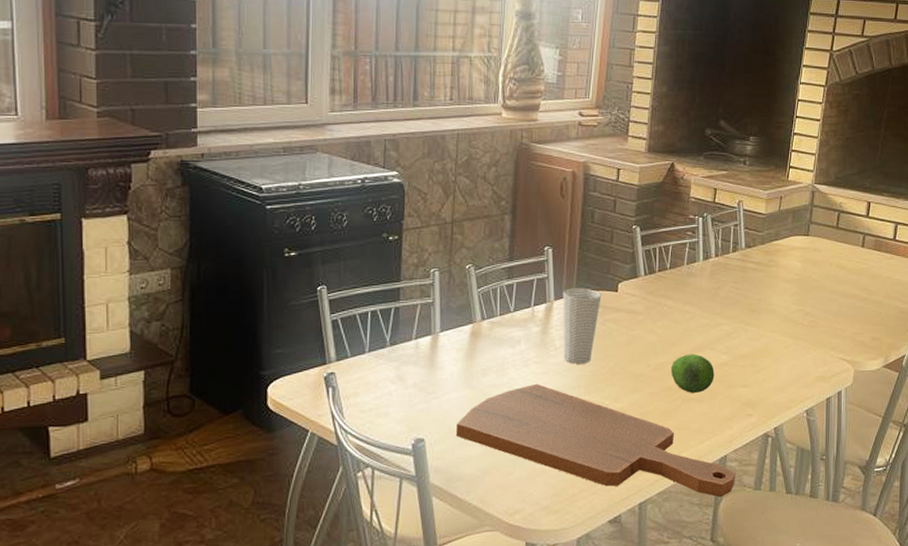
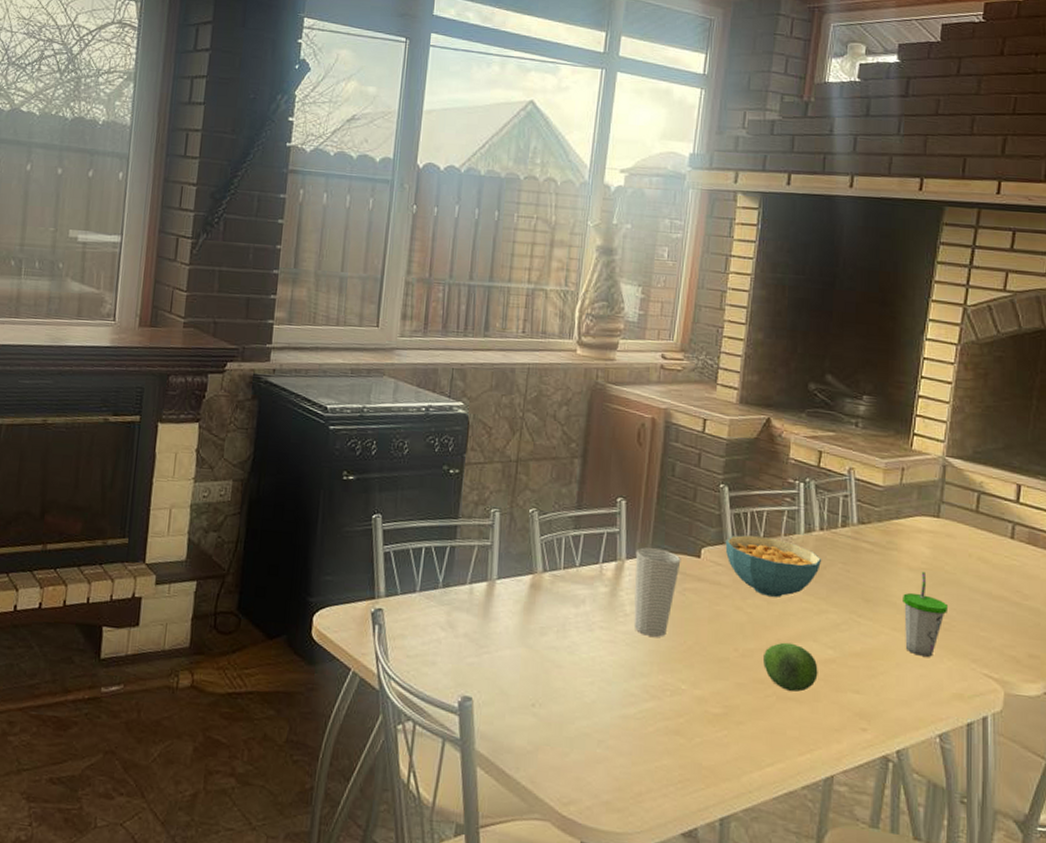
cutting board: present [455,383,736,498] -> none [507,652,845,830]
cereal bowl: none [638,268,717,317] -> present [725,535,822,597]
cup: none [780,282,815,350] -> present [903,571,949,657]

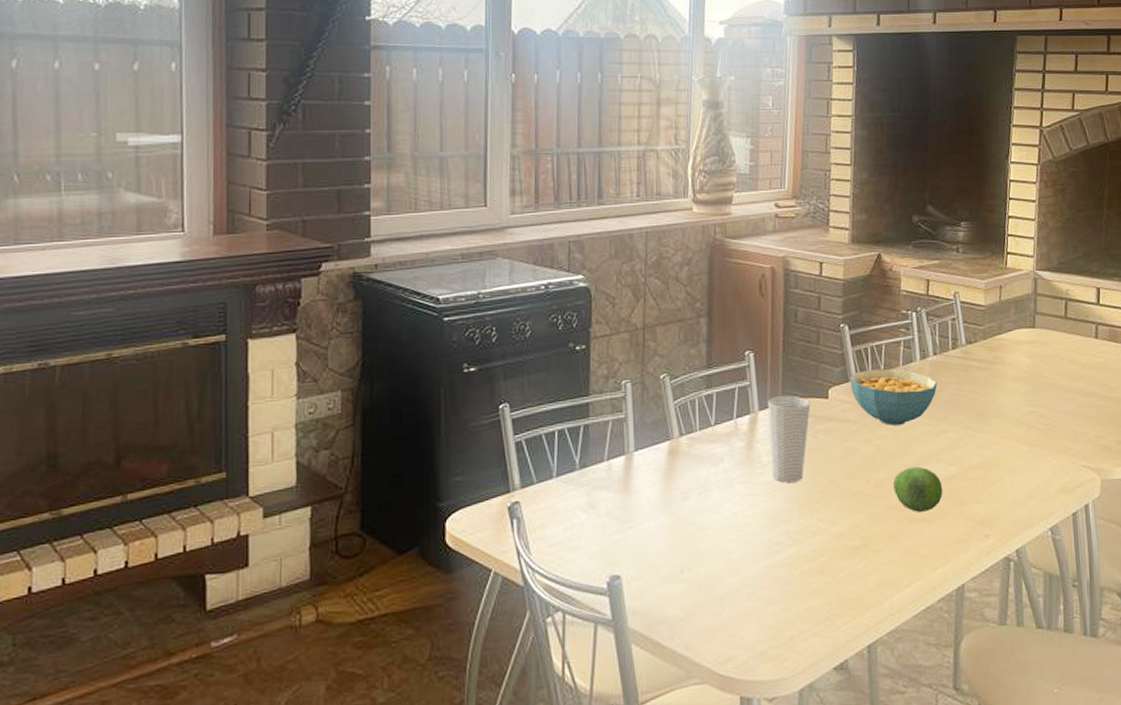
cup: present [903,571,949,657] -> none [1010,380,1049,459]

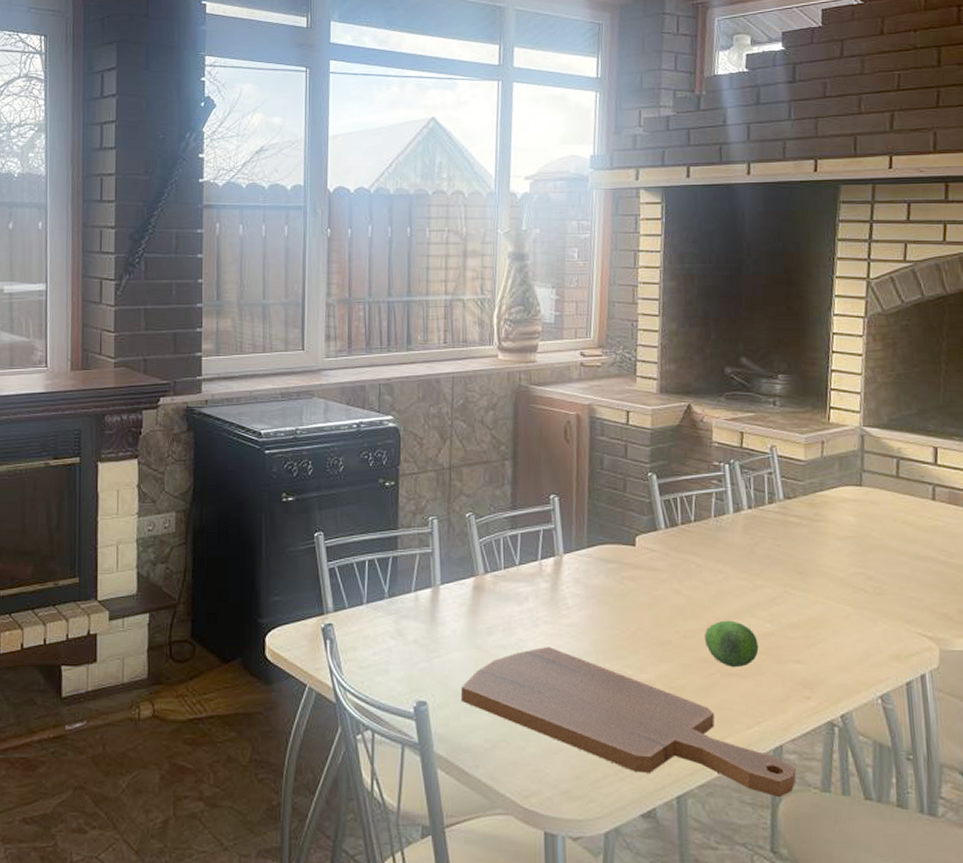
cutting board: none [655,506,977,636] -> present [460,646,796,798]
cup: present [767,395,811,483] -> none [572,541,617,626]
cereal bowl: present [850,369,938,426] -> none [658,520,753,577]

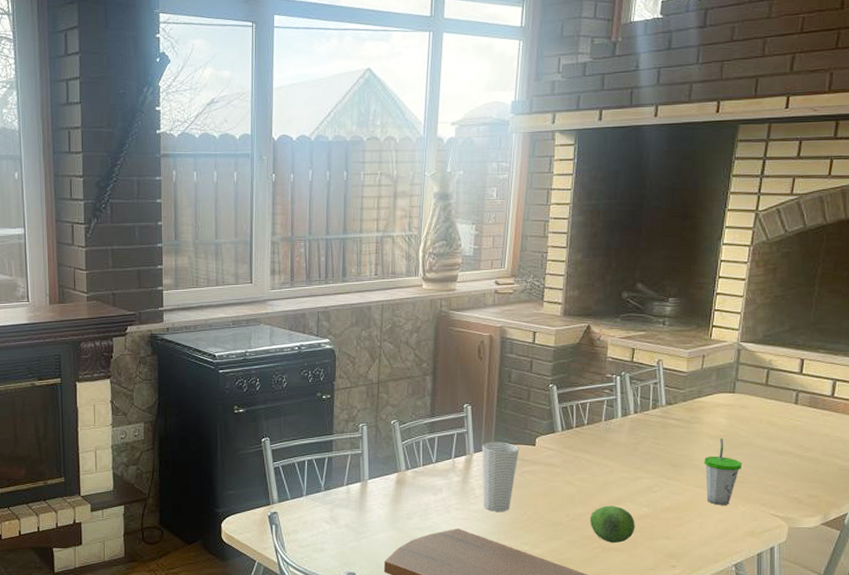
cup: none [572,541,617,626] -> present [481,442,520,511]
cup: none [833,539,879,621] -> present [704,438,743,505]

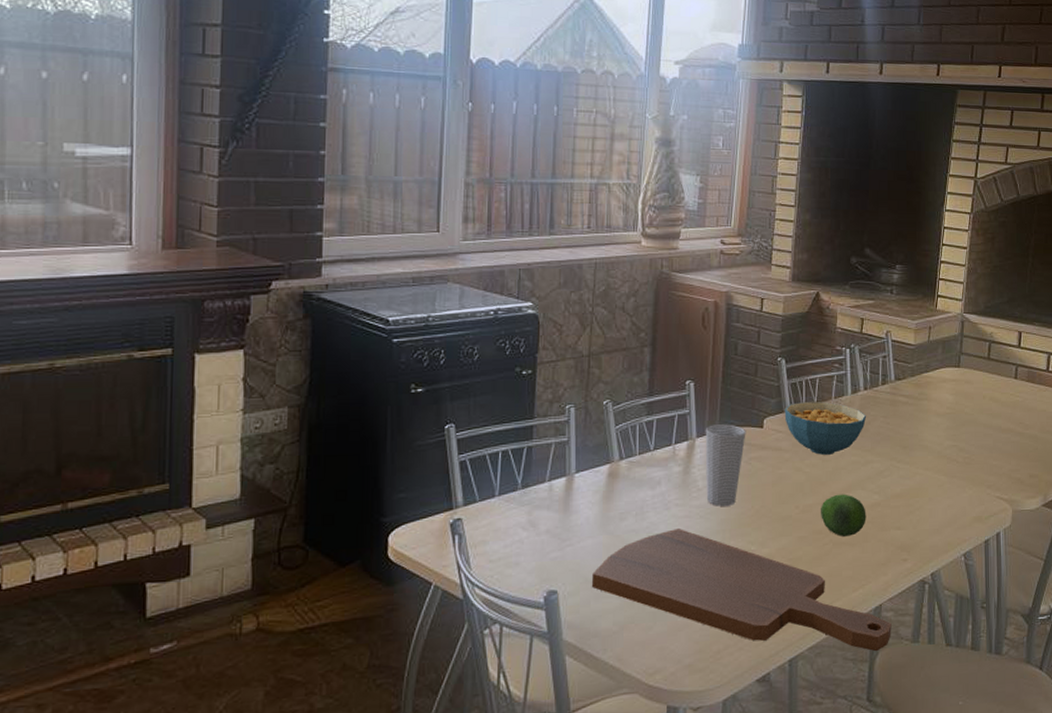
cereal bowl: none [556,424,637,470] -> present [784,402,867,455]
cup: present [704,438,743,505] -> none [933,416,969,489]

